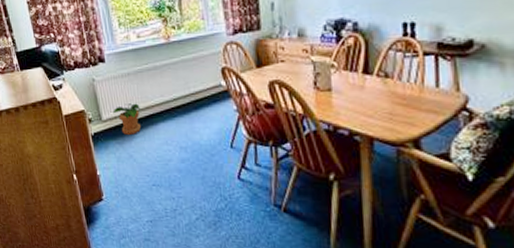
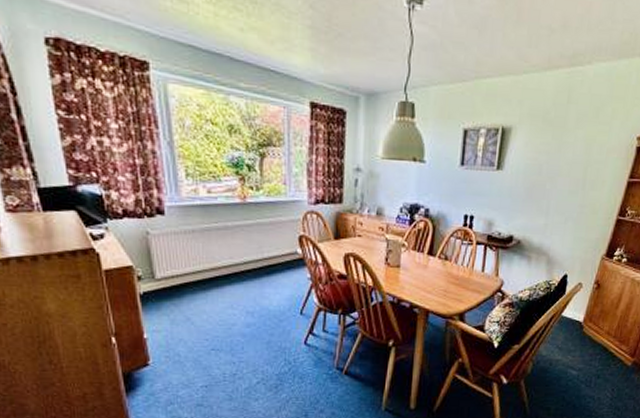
potted plant: present [113,103,141,135] -> none [170,263,204,296]

